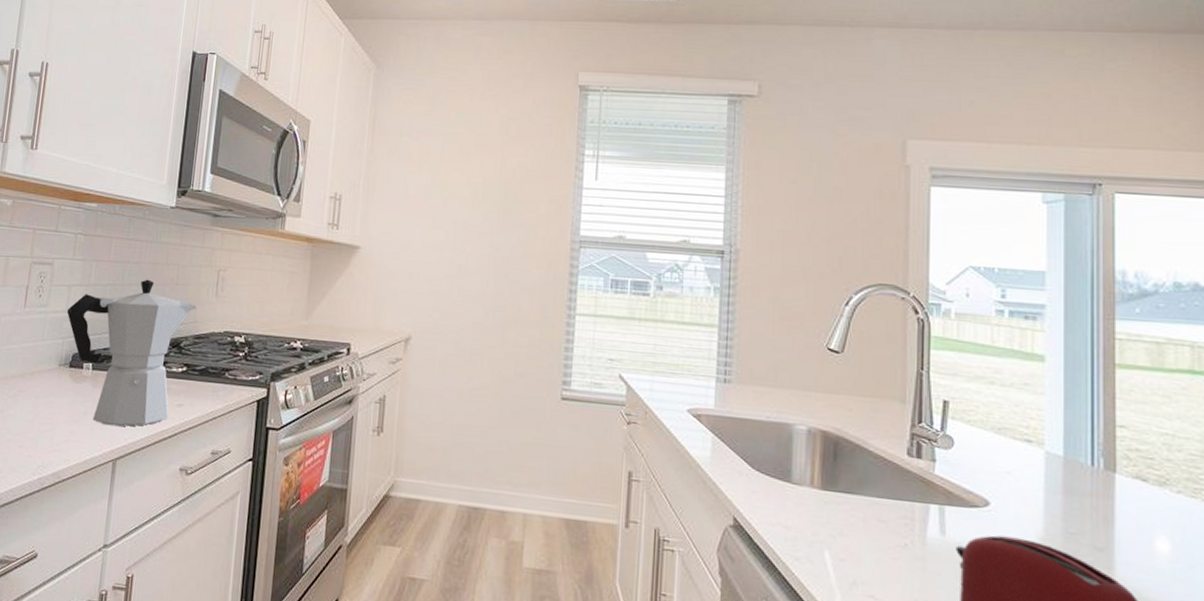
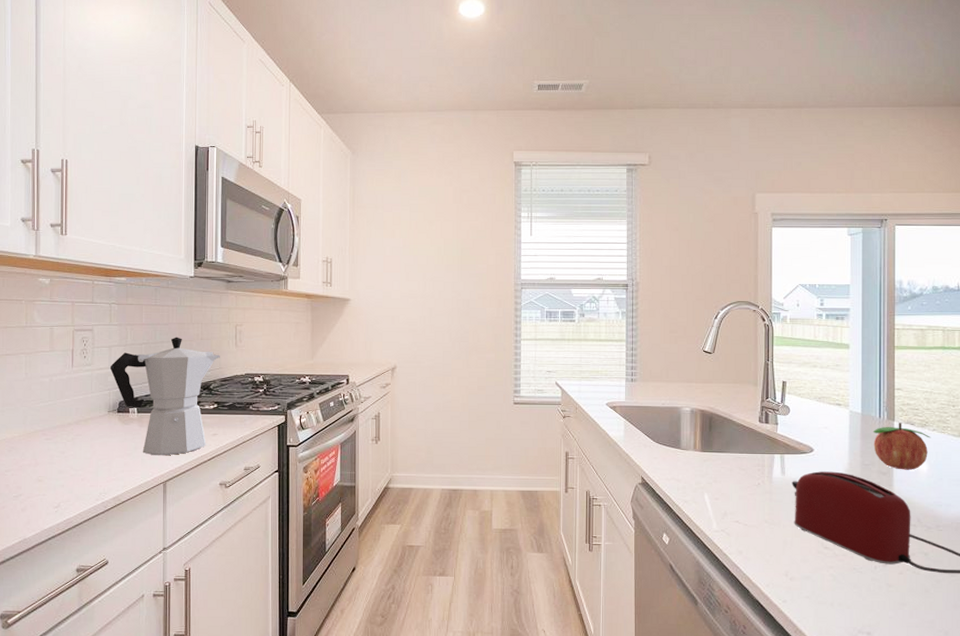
fruit: none [1081,476,1175,549] -> present [872,423,931,470]

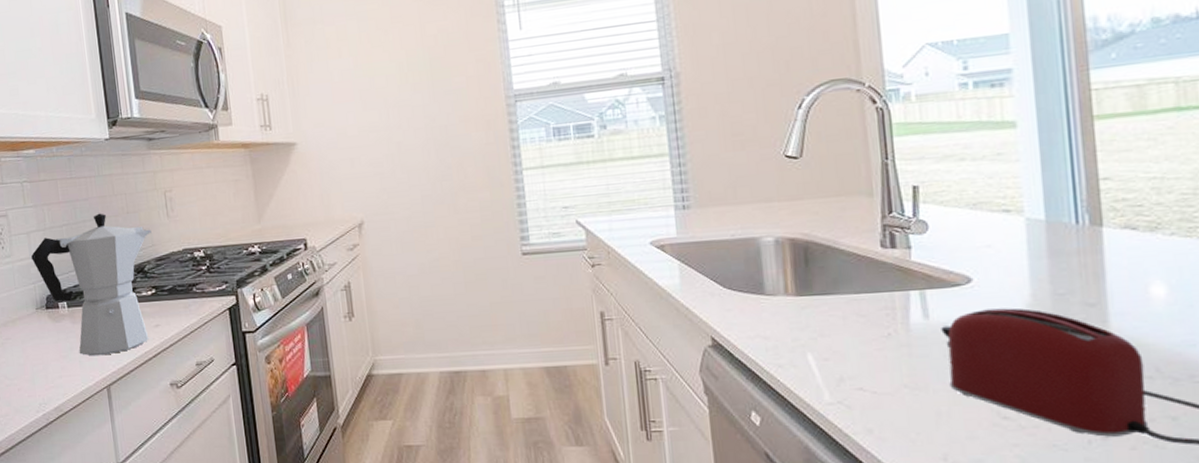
fruit: present [872,423,931,470] -> none [1067,228,1169,298]

